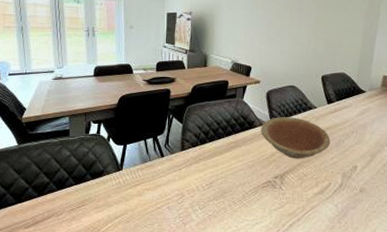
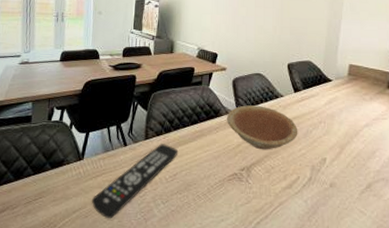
remote control: none [132,154,214,224] -> present [91,144,179,219]

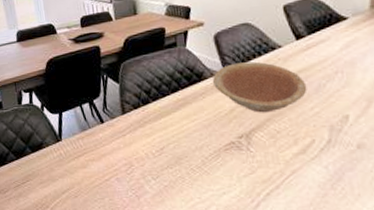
remote control: present [91,144,179,219] -> none [77,117,162,198]

